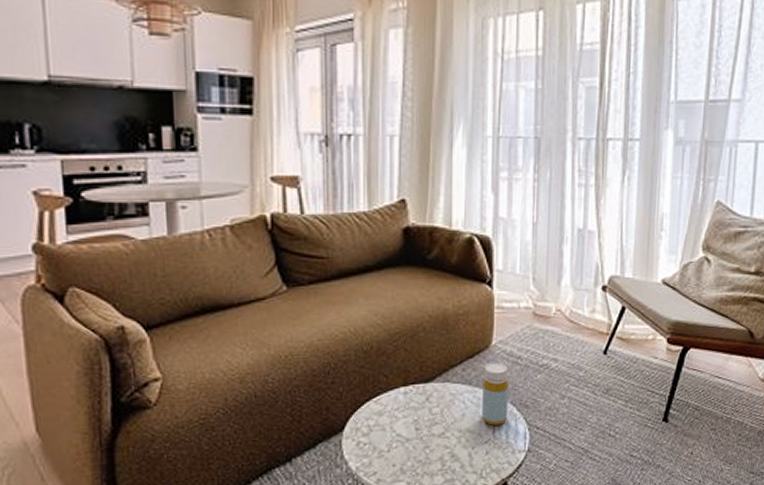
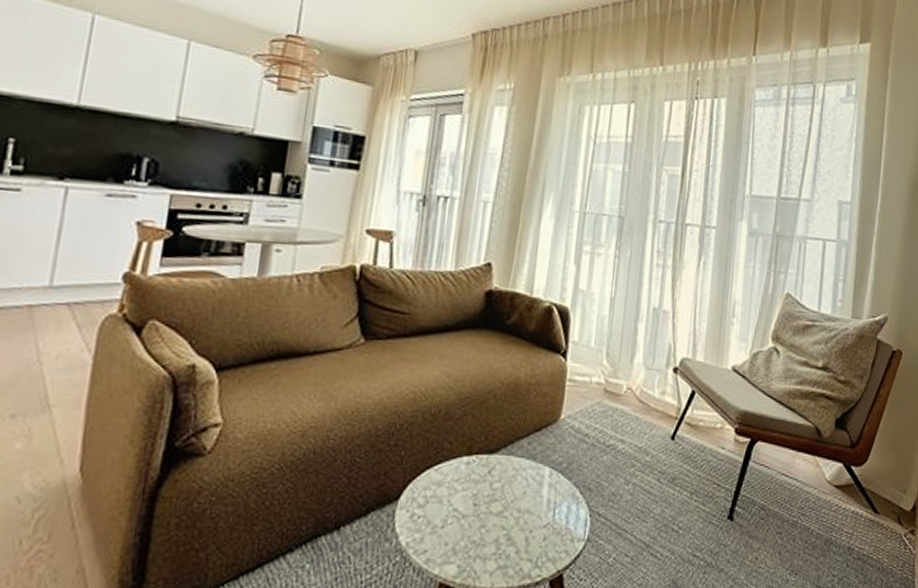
bottle: present [481,361,509,425] -> none [542,437,575,508]

